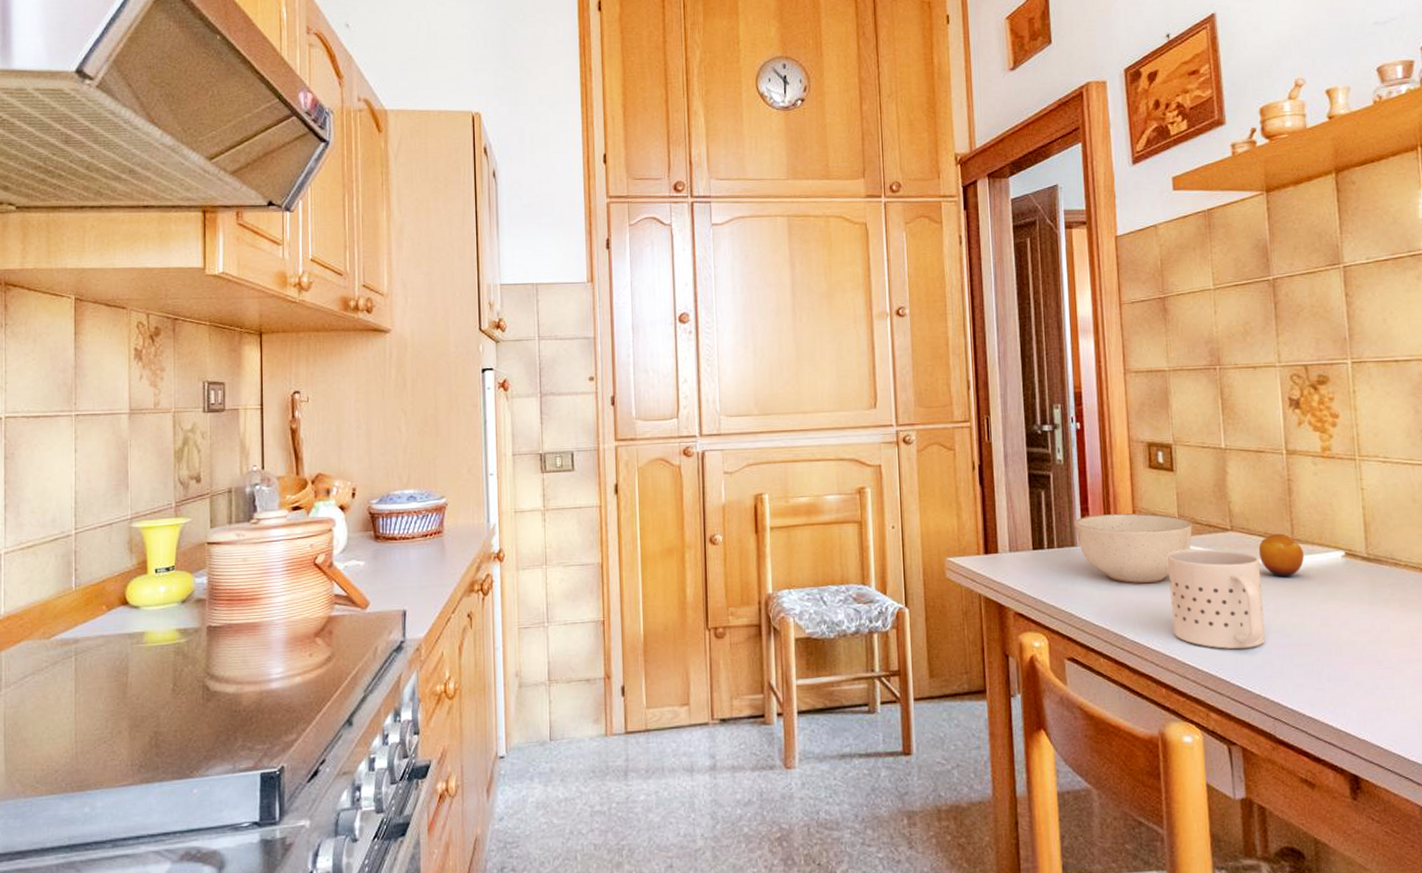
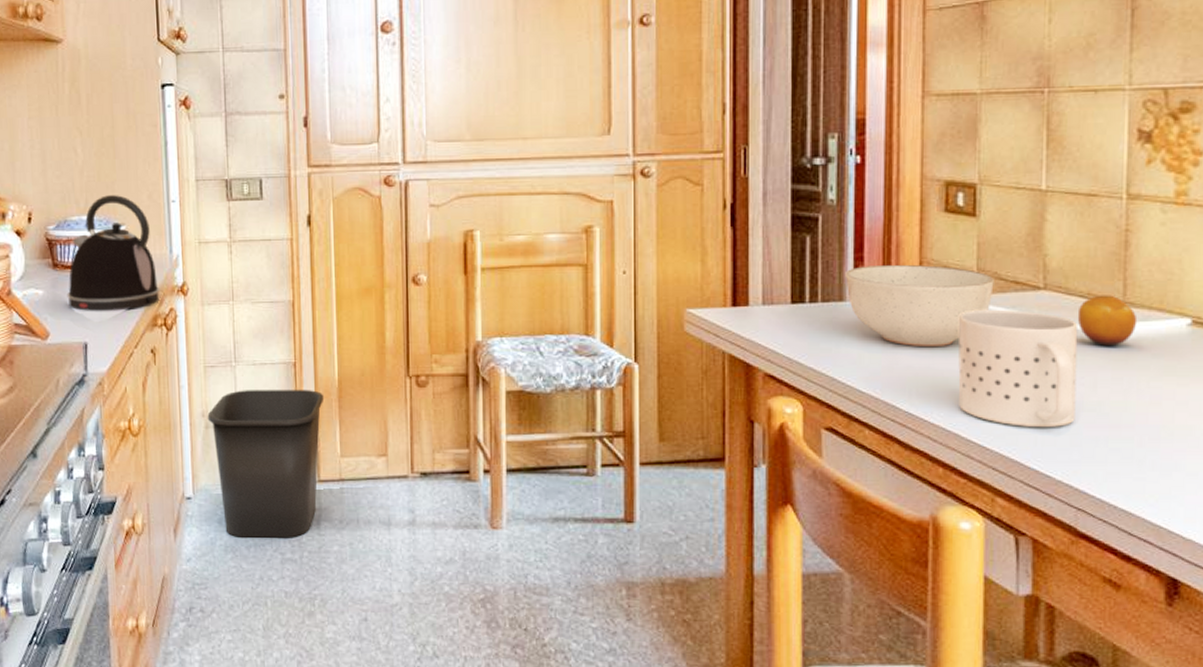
kettle: none [387,470,478,580] -> present [67,195,161,311]
waste bin: none [521,645,631,793] -> present [207,389,325,538]

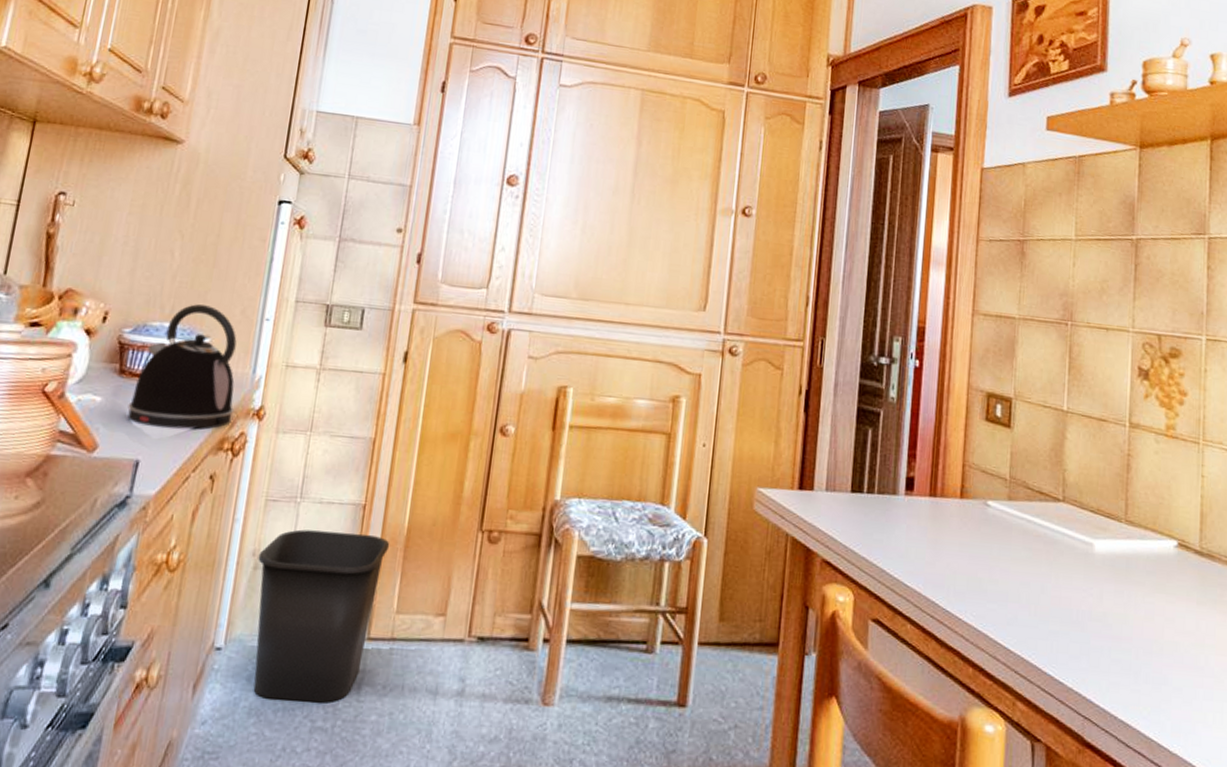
bowl: present [845,264,994,348] -> none [899,463,1023,548]
mug: present [957,309,1078,428] -> none [989,515,1089,635]
fruit: present [1077,295,1138,346] -> none [1088,511,1136,561]

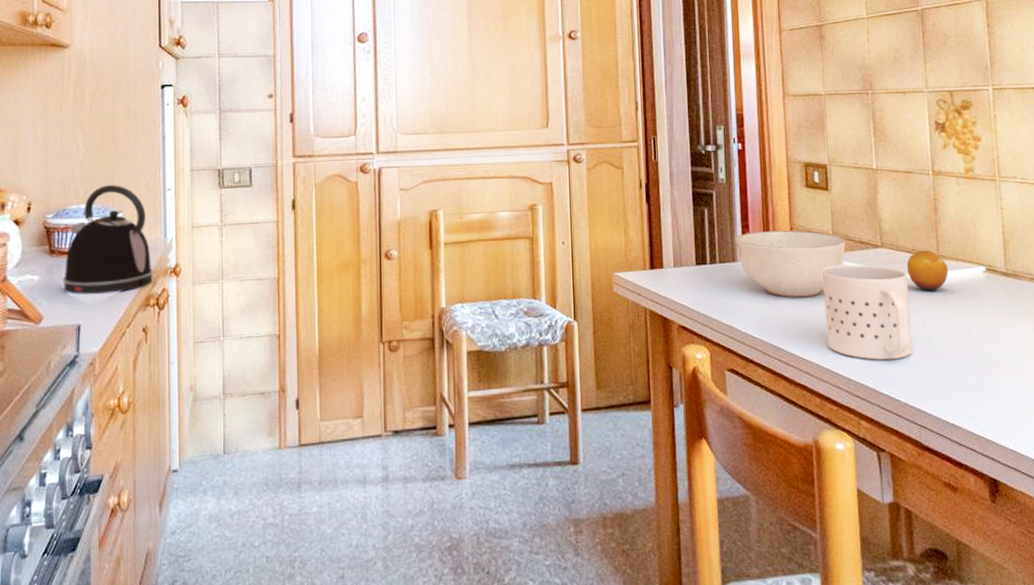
waste bin: present [253,529,390,703] -> none [195,359,306,506]
bowl: none [899,463,1023,548] -> present [736,230,846,298]
mug: none [989,515,1089,635] -> present [821,264,912,360]
fruit: none [1088,511,1136,561] -> present [906,250,949,291]

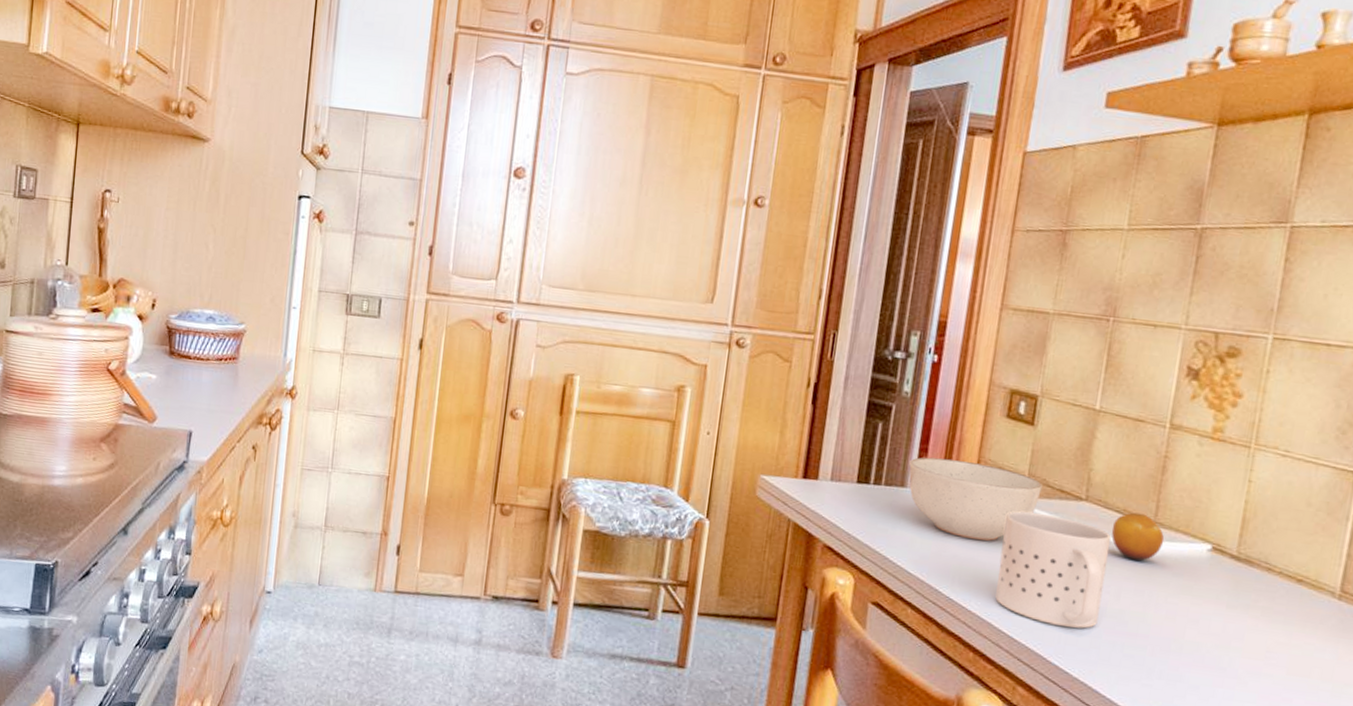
kettle: present [62,185,154,294] -> none [179,293,270,405]

